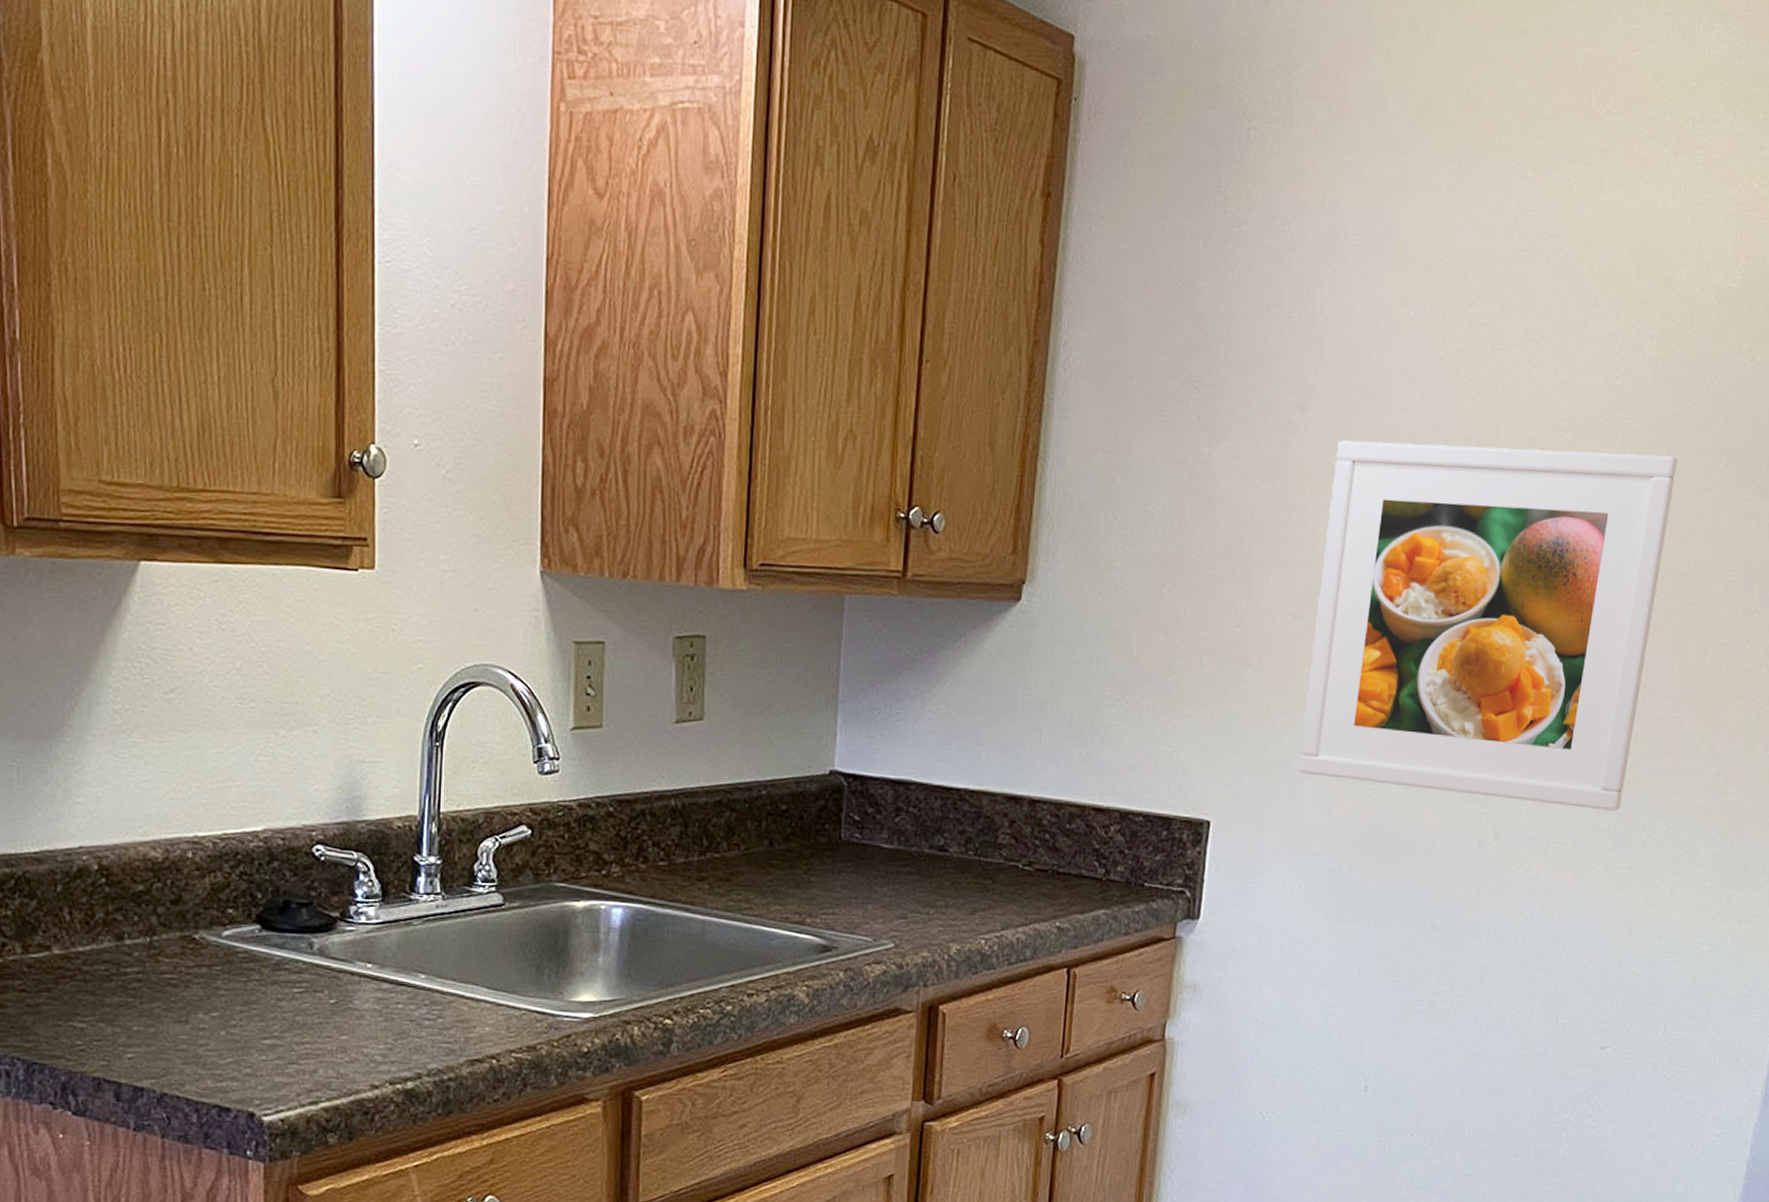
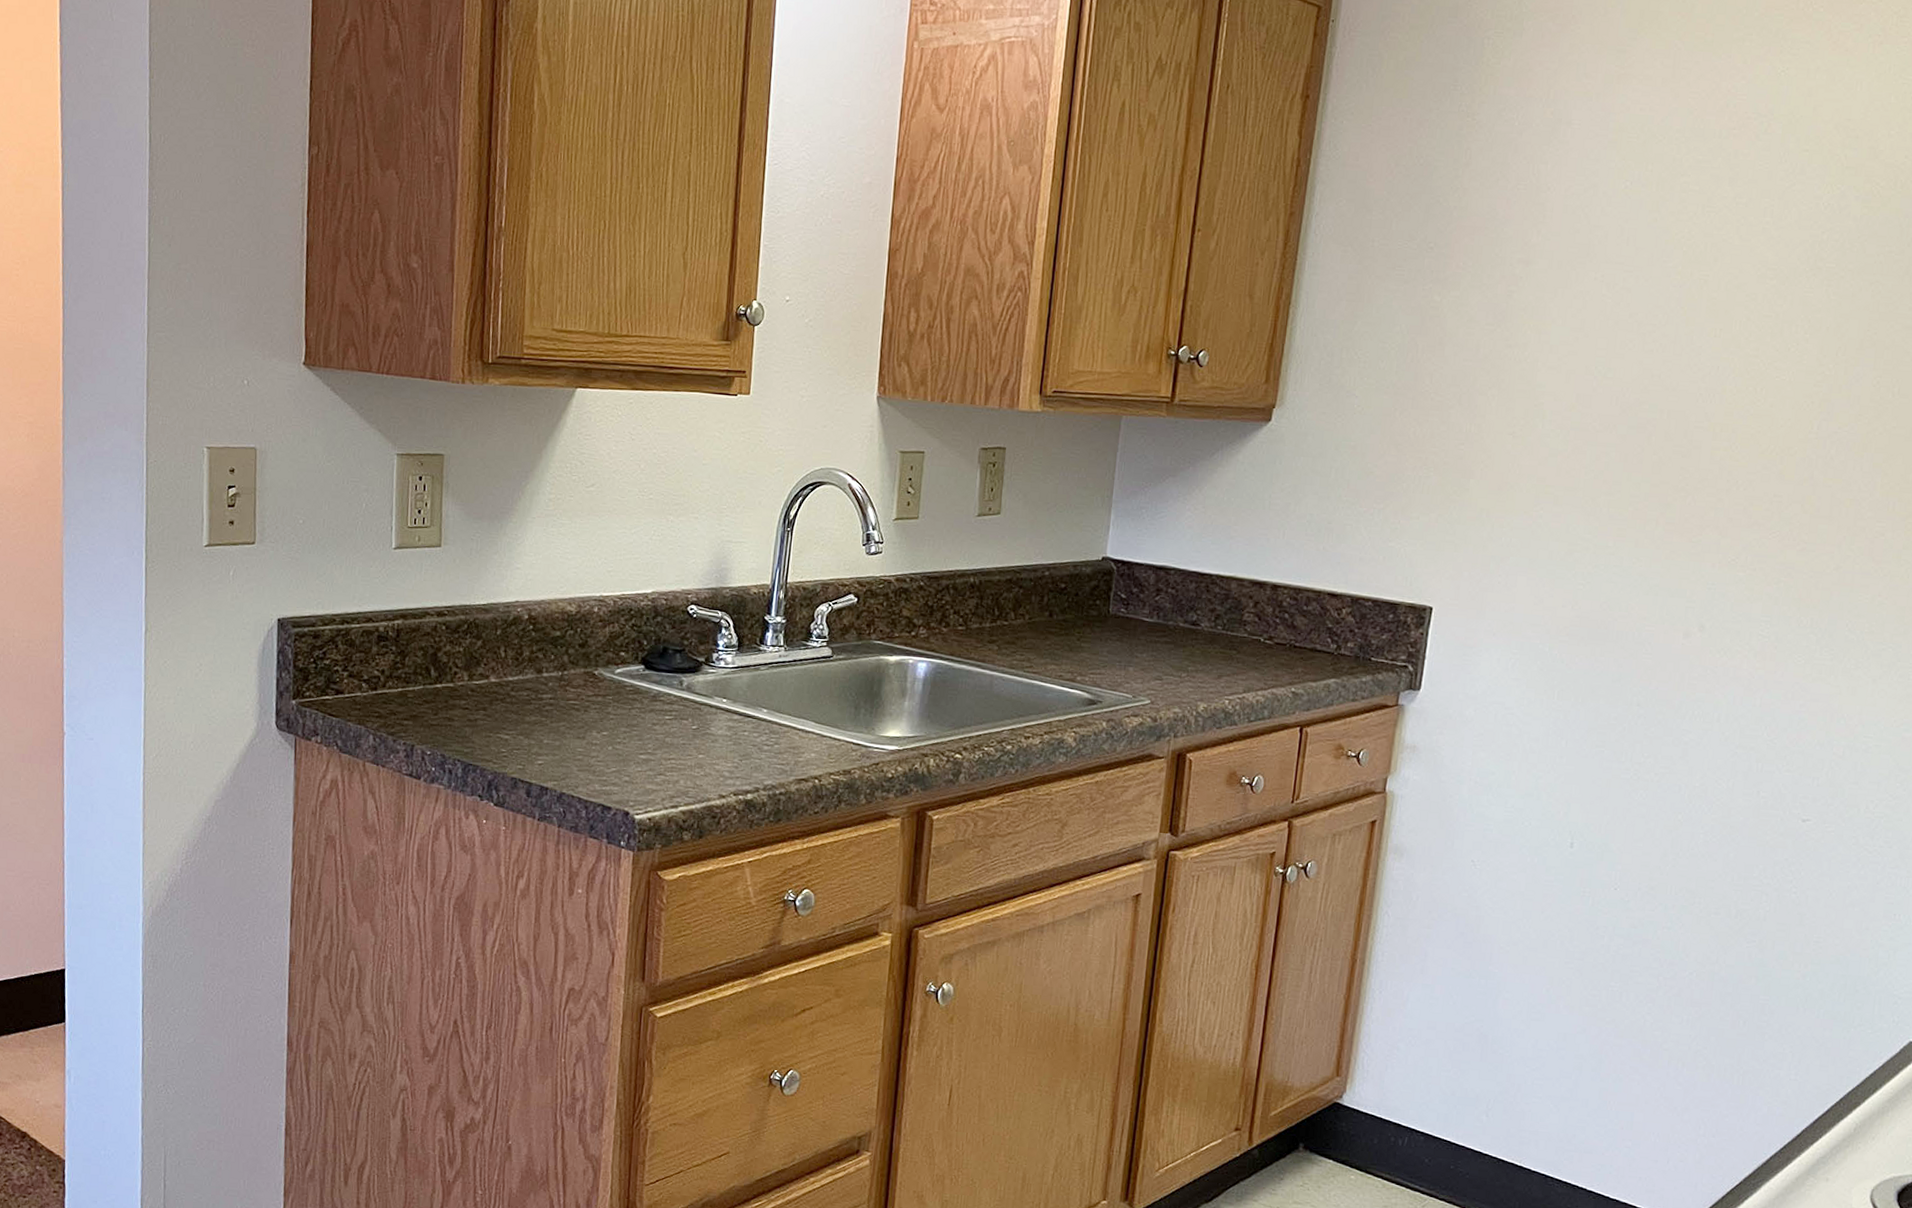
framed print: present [1298,440,1678,811] -> none [1514,289,1881,609]

